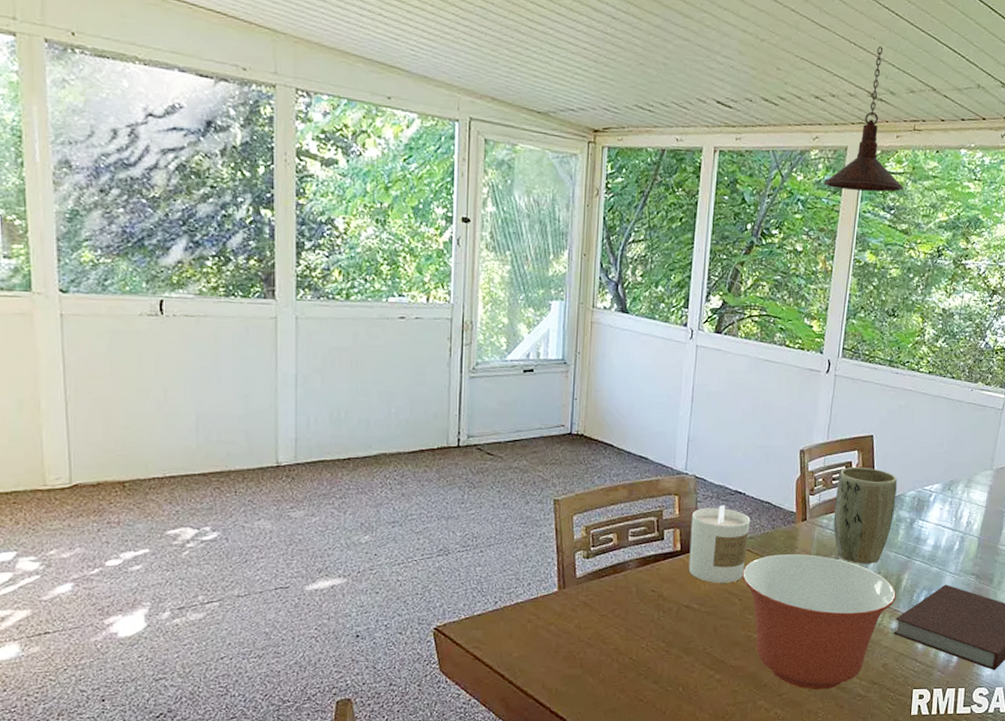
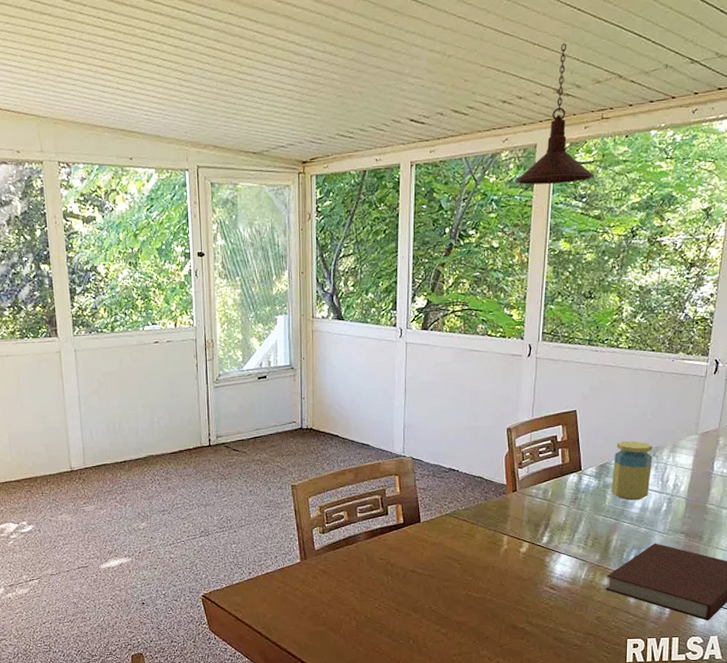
candle: present [688,504,751,583] -> none [411,481,465,550]
mixing bowl: present [741,554,896,690] -> none [459,521,606,641]
plant pot: present [833,467,897,563] -> none [542,440,602,527]
jar: none [904,472,948,537] -> present [611,440,653,501]

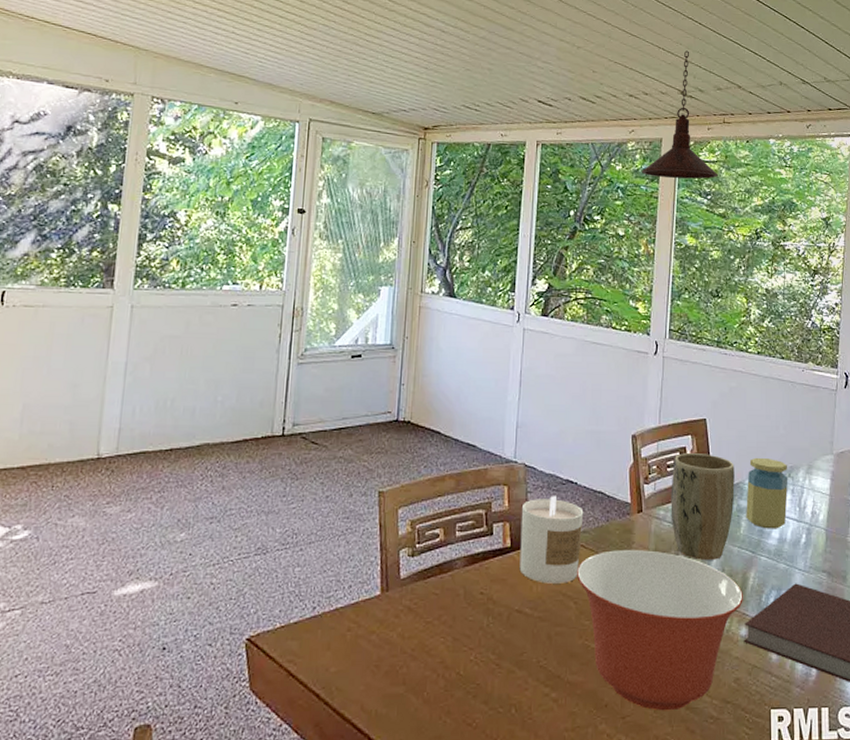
candle: none [411,481,465,550] -> present [519,495,584,584]
mixing bowl: none [459,521,606,641] -> present [576,550,743,711]
plant pot: none [542,440,602,527] -> present [671,453,735,560]

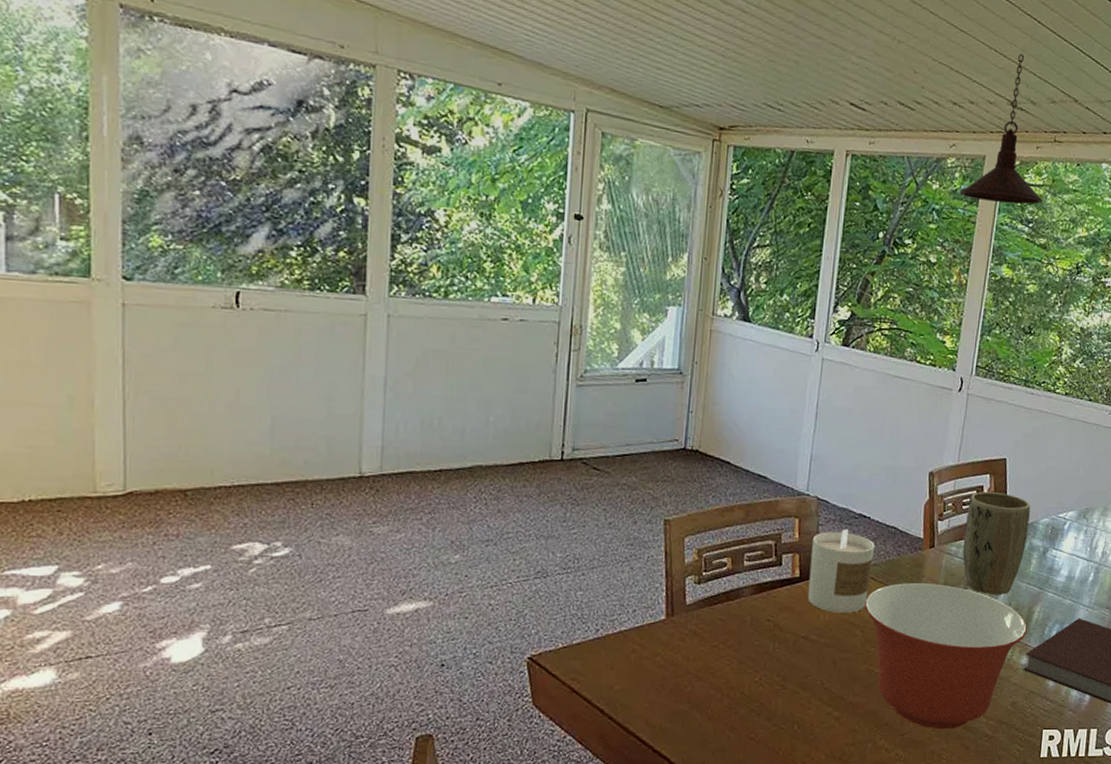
jar: present [746,457,788,529] -> none [1037,498,1083,567]

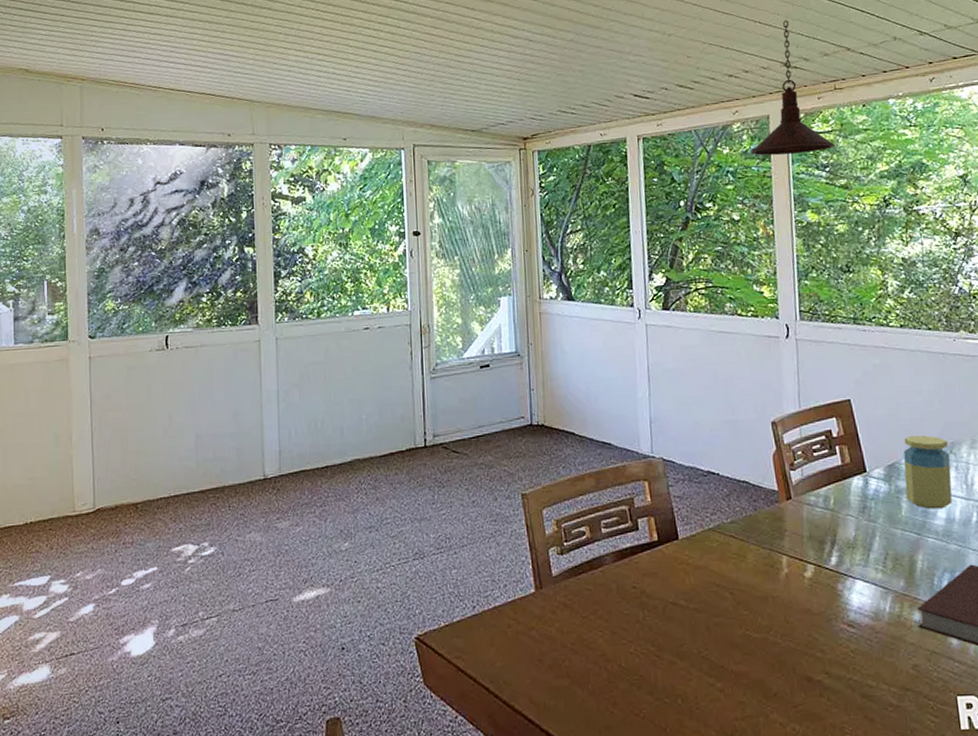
candle: present [807,528,875,613] -> none [664,487,731,576]
mixing bowl: present [864,583,1027,730] -> none [728,537,913,700]
plant pot: present [962,492,1031,595] -> none [819,435,892,545]
jar: none [1037,498,1083,567] -> present [903,435,953,510]

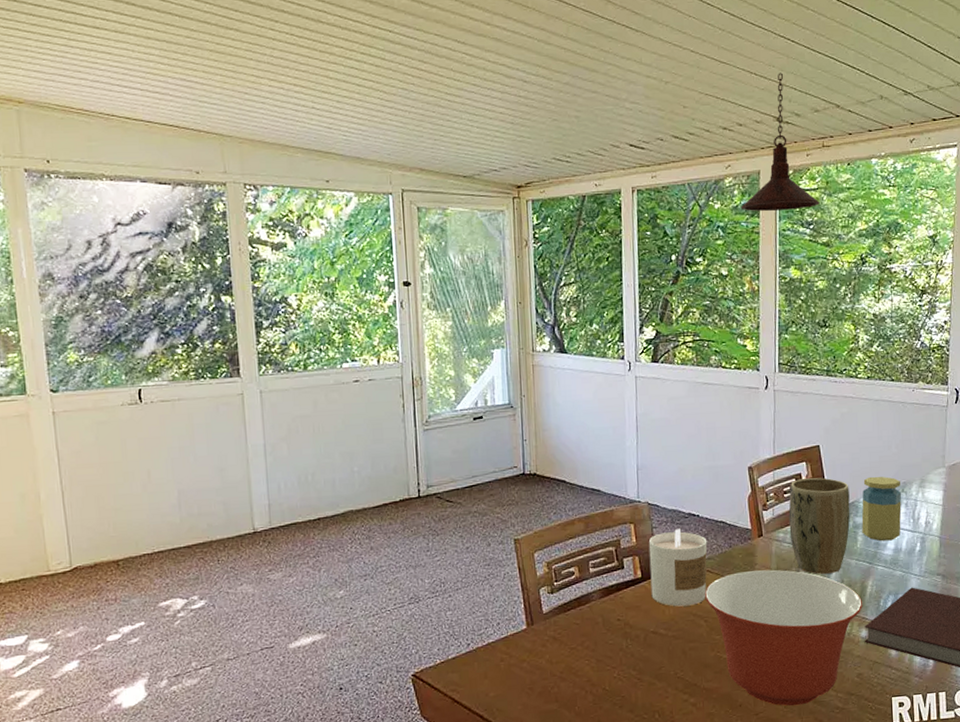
candle: none [664,487,731,576] -> present [648,528,708,607]
mixing bowl: none [728,537,913,700] -> present [704,569,862,706]
plant pot: none [819,435,892,545] -> present [788,477,850,574]

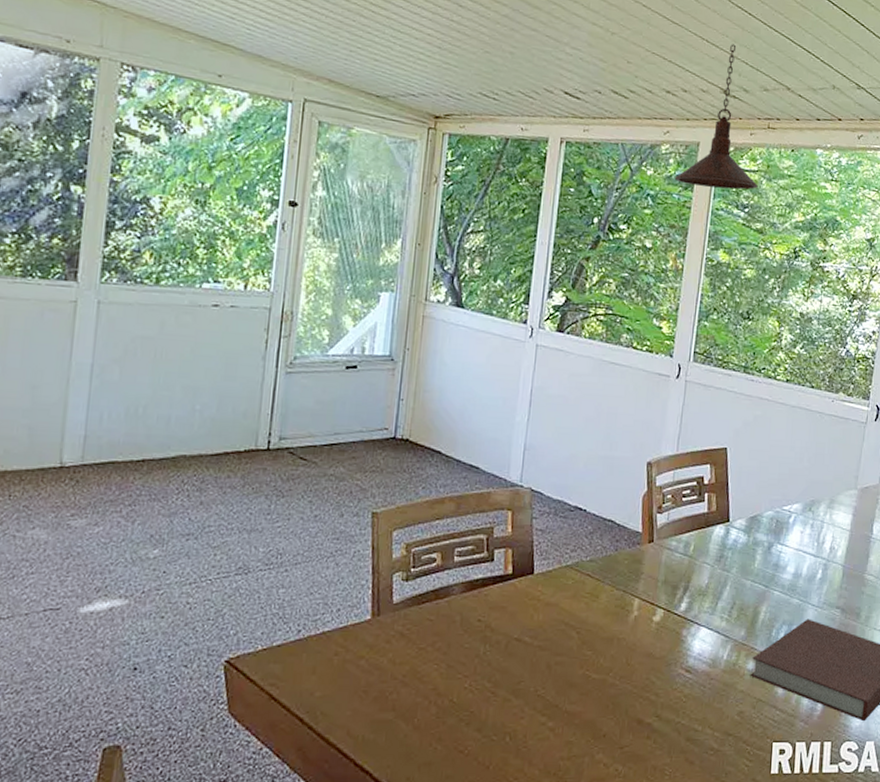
candle: present [648,528,708,607] -> none [520,521,592,613]
mixing bowl: present [704,569,862,706] -> none [580,580,753,742]
plant pot: present [788,477,850,574] -> none [683,483,753,593]
jar: present [861,476,902,542] -> none [762,489,809,564]

